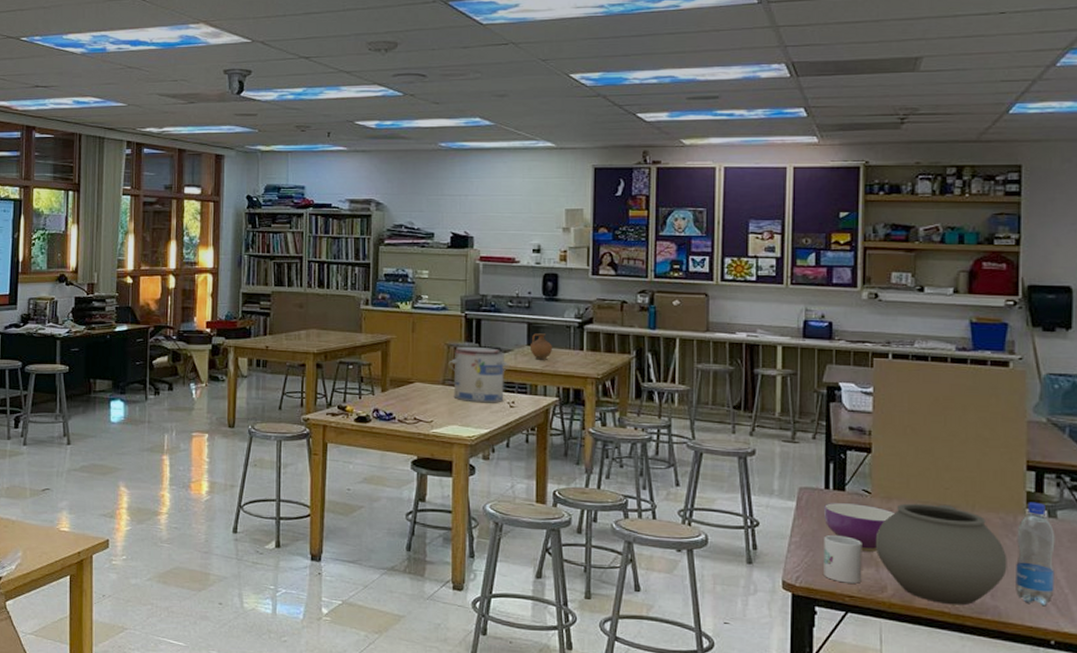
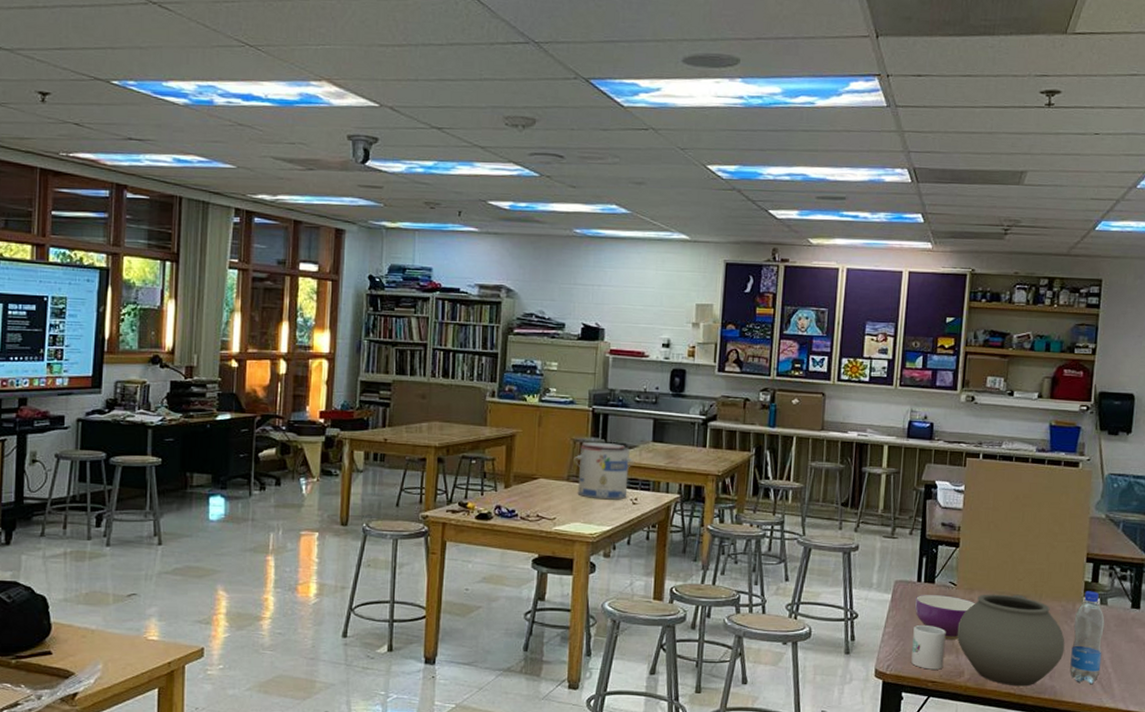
ceramic jug: present [529,333,553,360] -> none [654,429,677,457]

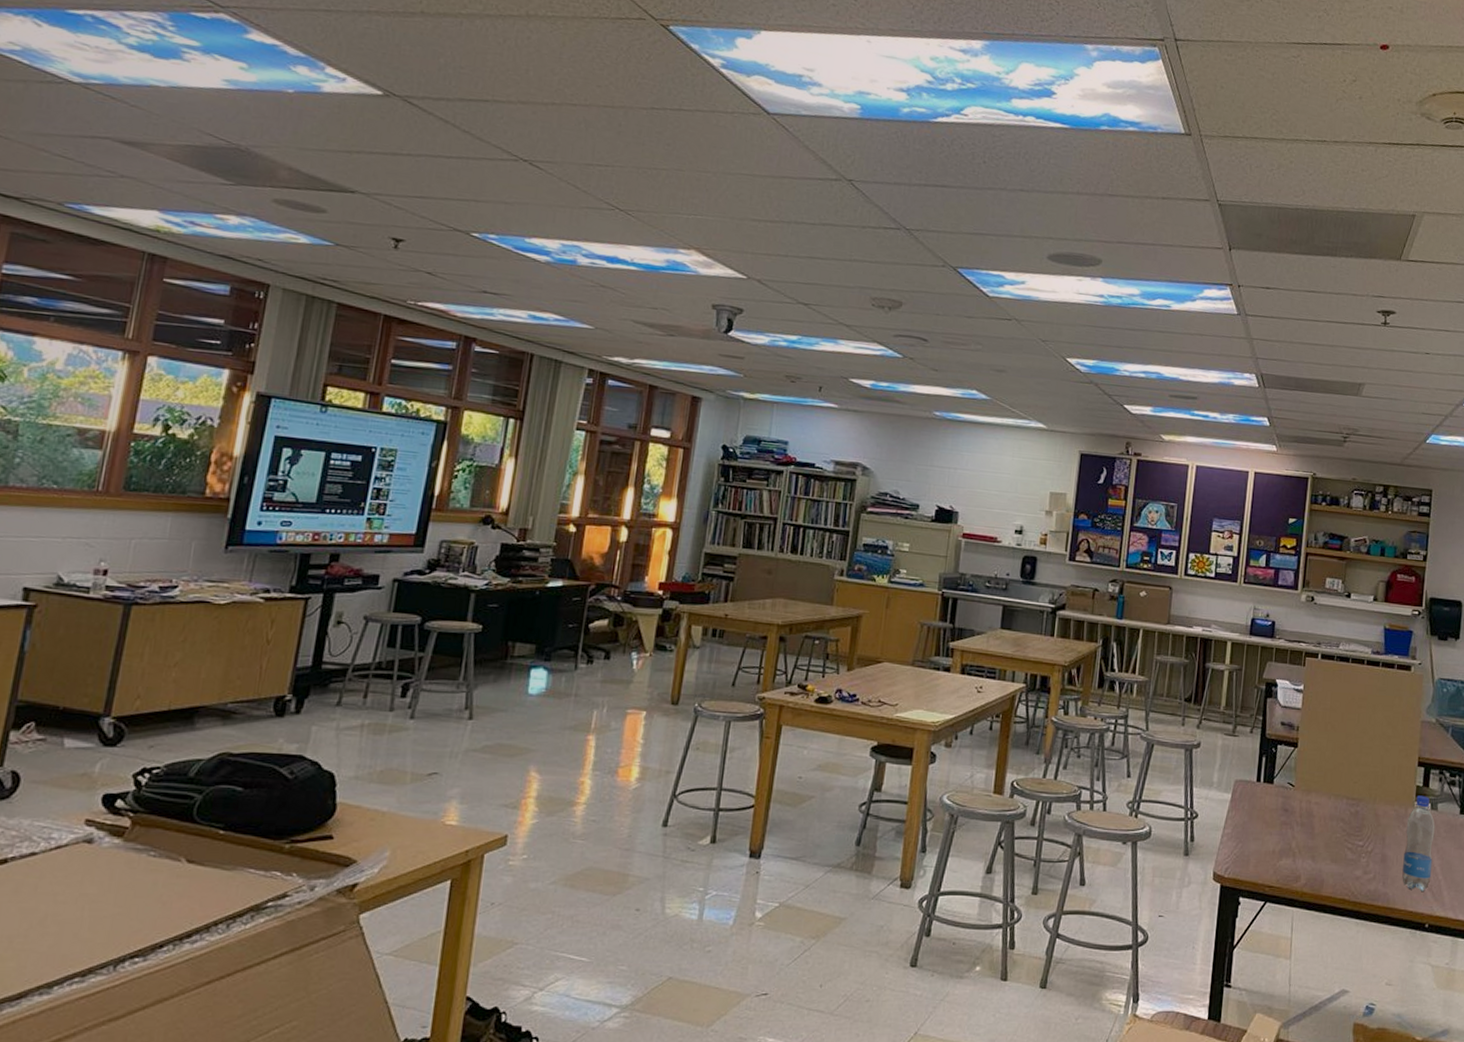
paint can: present [574,441,634,500] -> none [920,626,981,688]
mug: present [911,624,946,670] -> none [1249,826,1284,874]
bowl: present [914,594,975,640] -> none [1253,794,1312,843]
clay pot: present [957,594,1065,687] -> none [1294,796,1398,893]

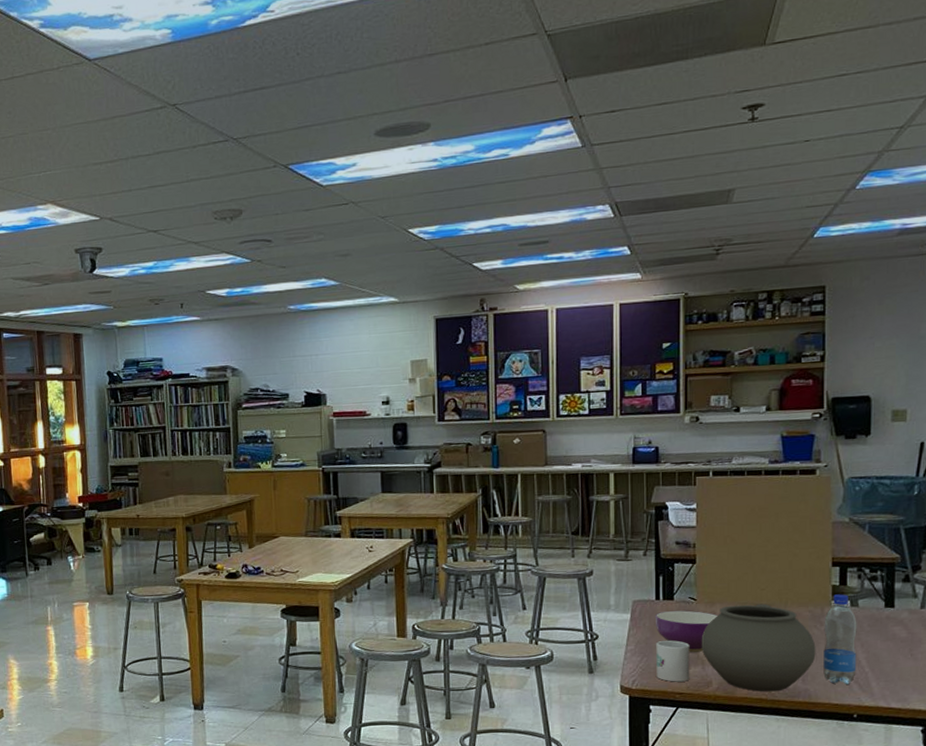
mug: none [1249,826,1284,874] -> present [656,640,690,682]
bowl: none [1253,794,1312,843] -> present [654,610,717,652]
clay pot: none [1294,796,1398,893] -> present [701,603,816,692]

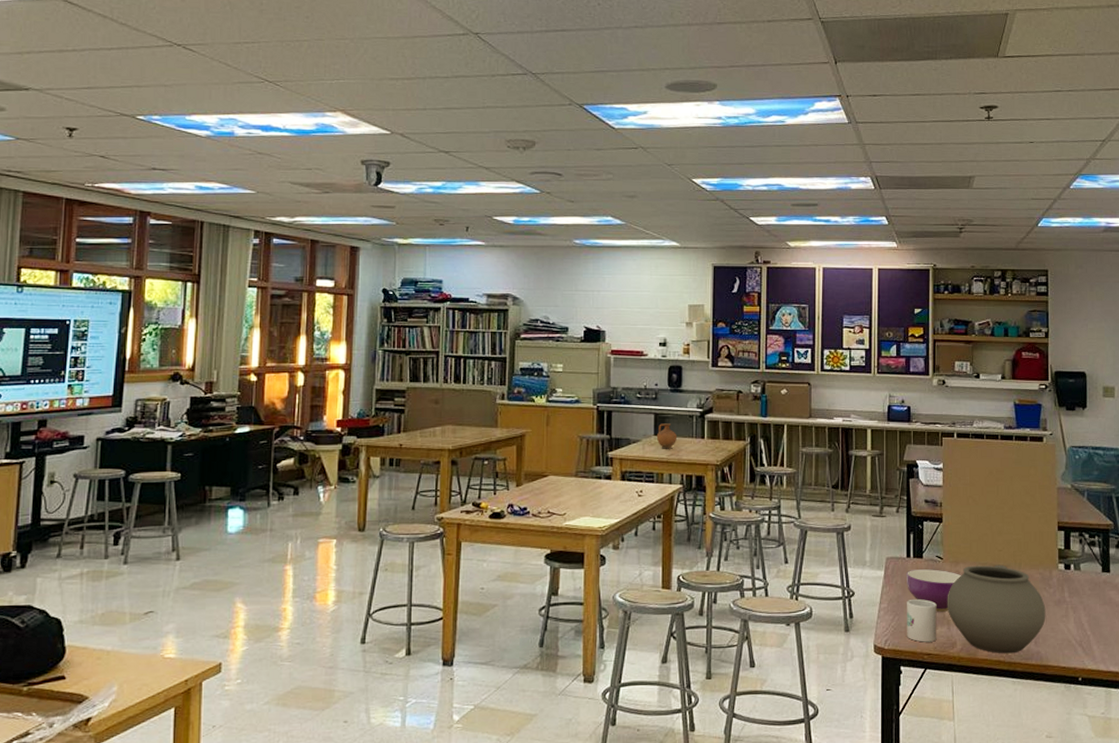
ceramic jug: none [384,480,406,506] -> present [656,423,678,449]
bottle: present [823,594,857,685] -> none [1052,557,1080,648]

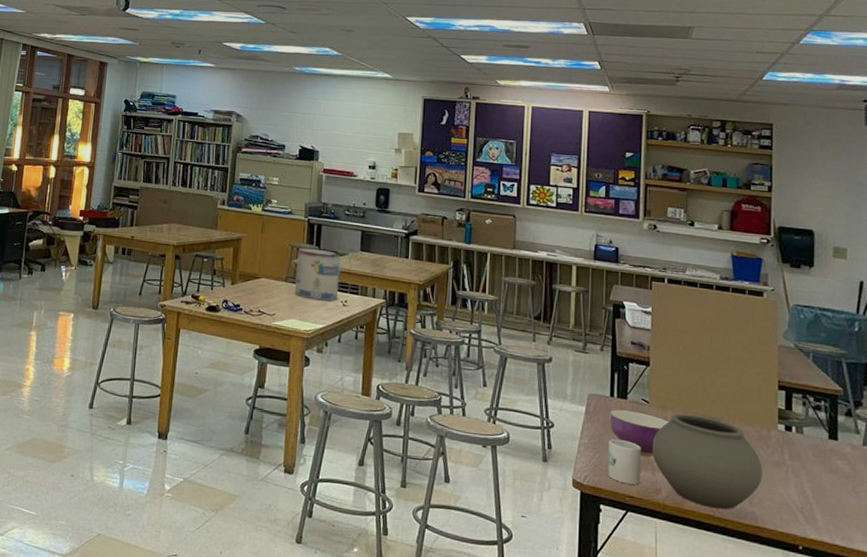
paint can: none [581,438,638,493] -> present [291,248,344,301]
ceramic jug: present [656,423,678,449] -> none [362,240,383,265]

